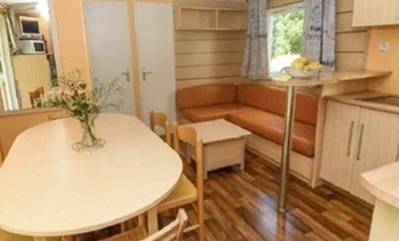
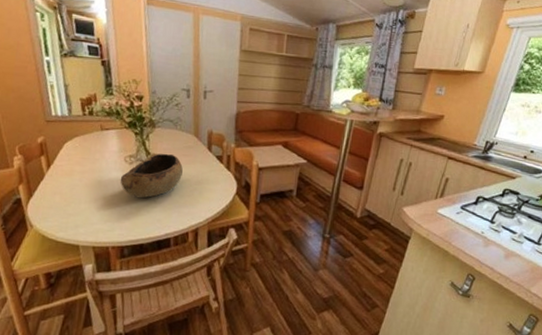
bowl: none [69,137,128,183] -> present [120,153,183,198]

